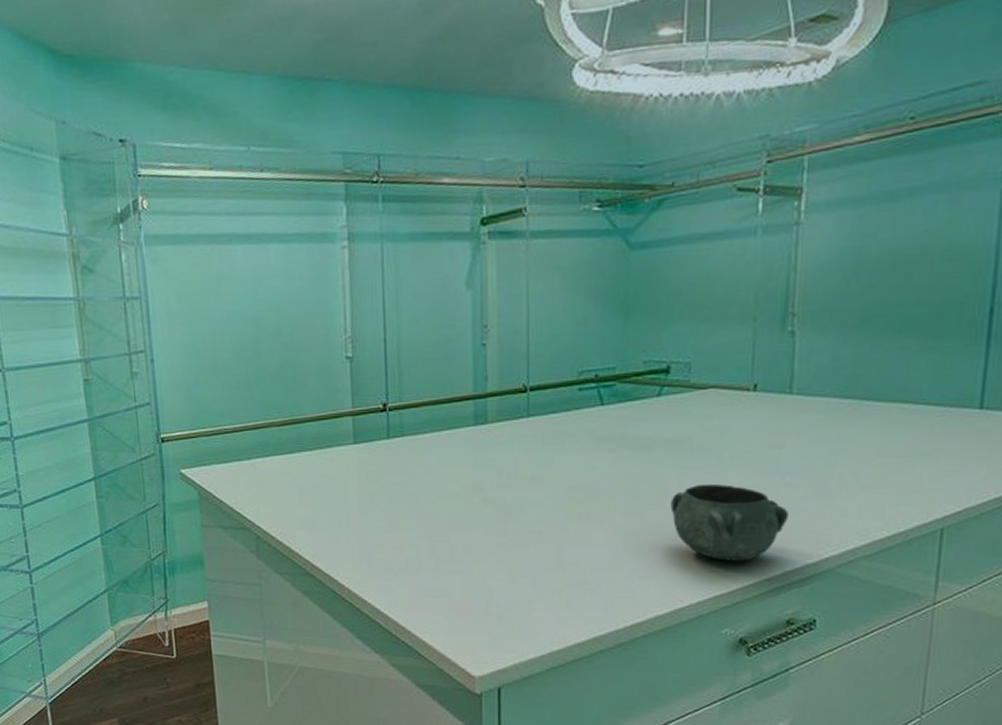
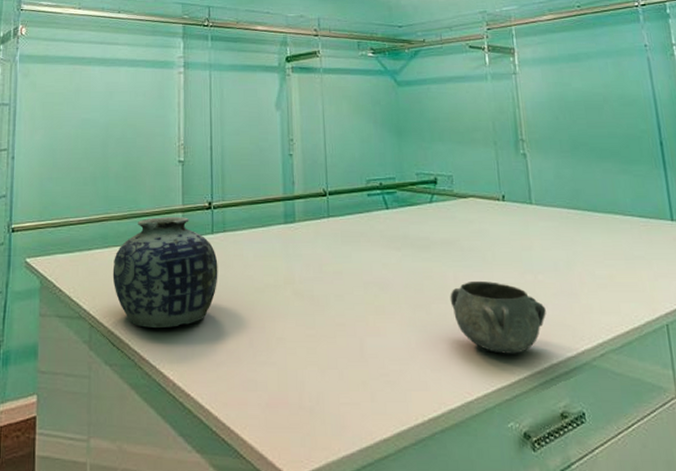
vase: none [276,420,396,537] -> present [112,216,218,328]

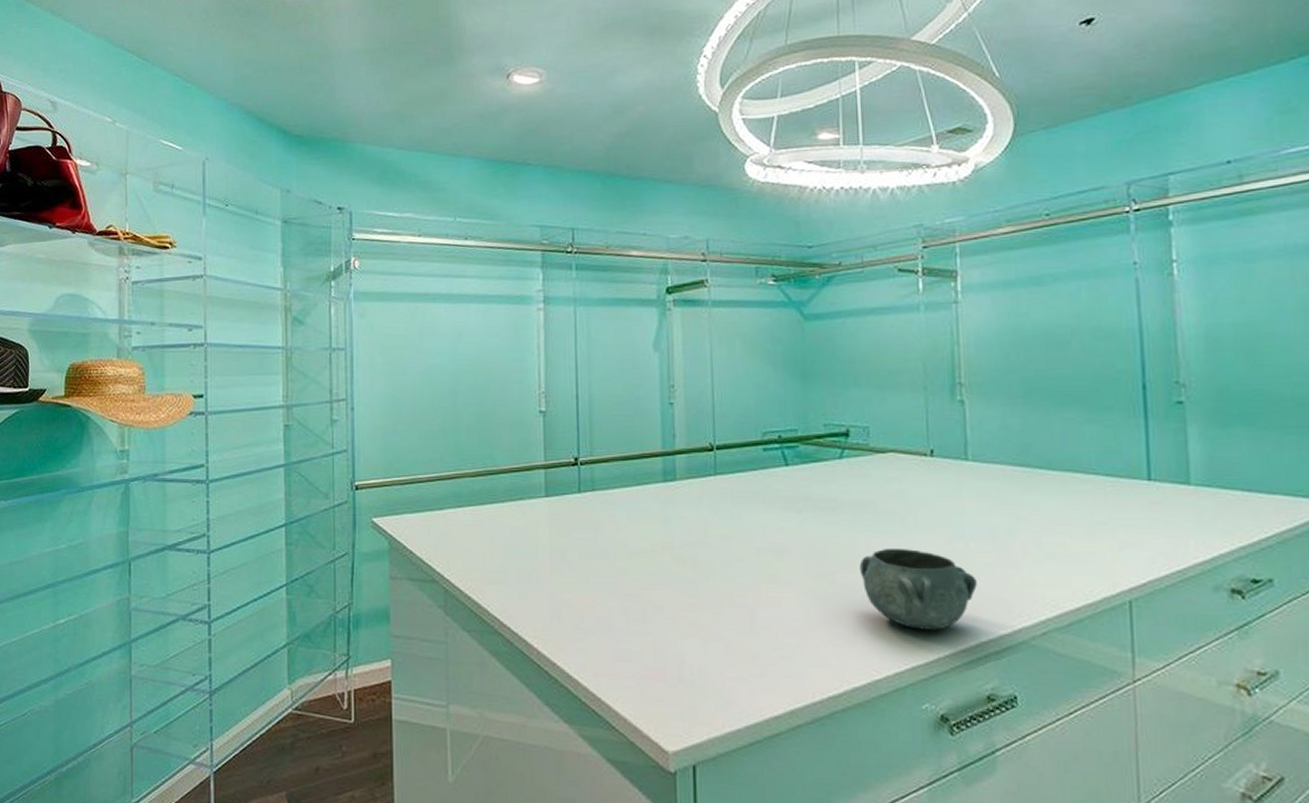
vase: present [112,216,218,328] -> none [467,473,587,593]

